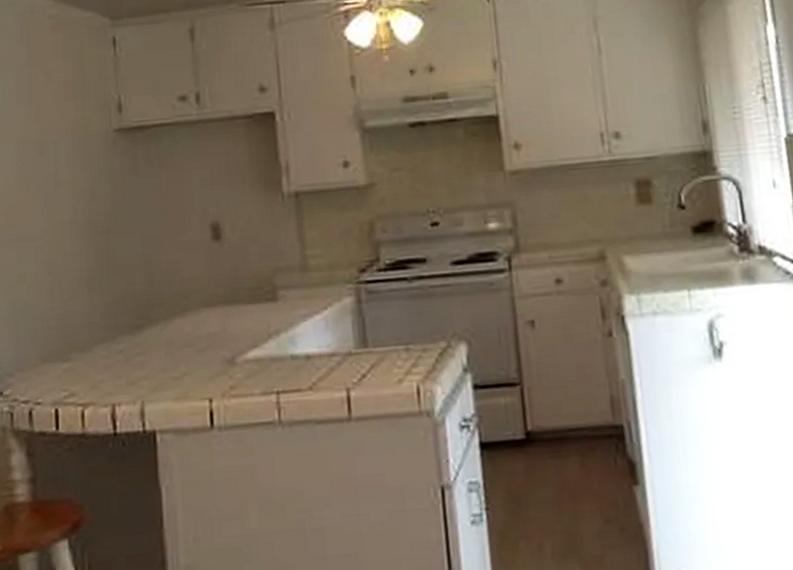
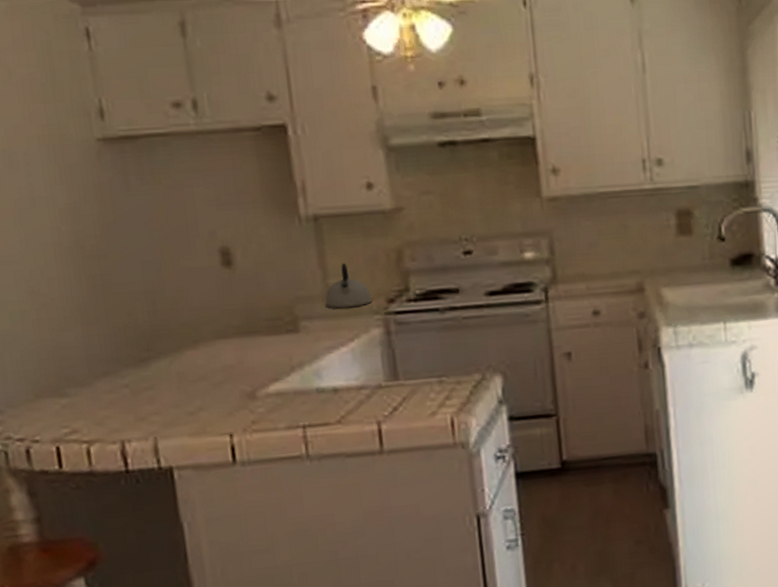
kettle: none [302,235,346,279] -> present [325,263,373,309]

